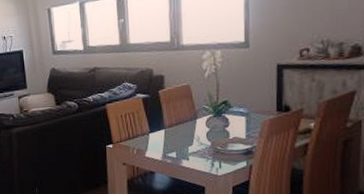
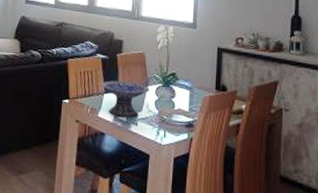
decorative bowl: none [144,117,199,154] -> present [100,80,150,118]

